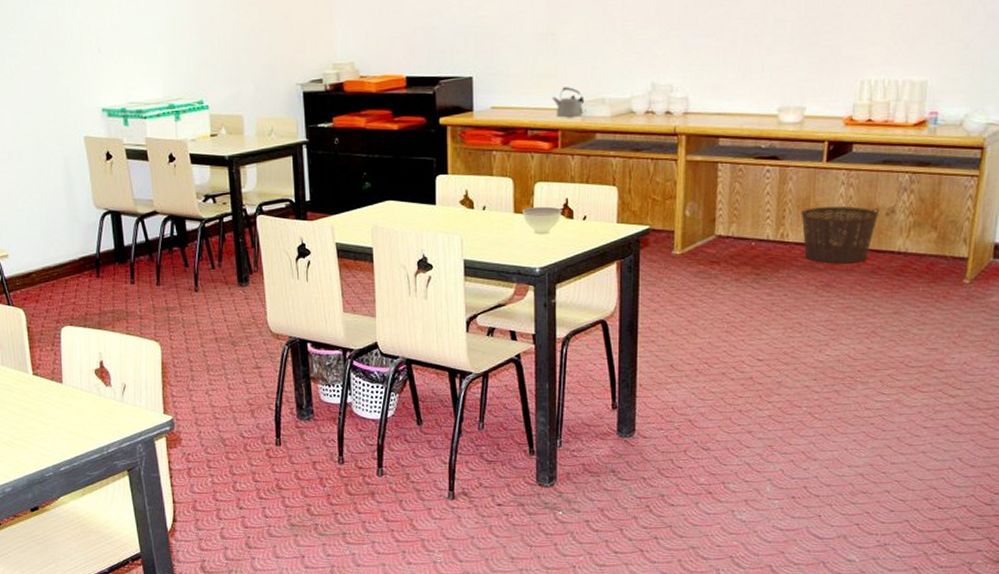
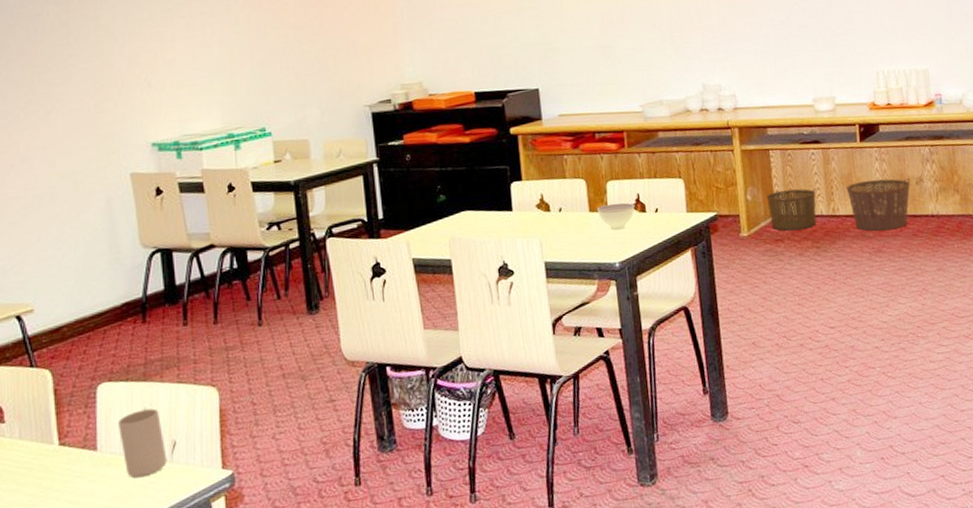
cup: none [78,354,119,411] -> present [117,408,167,478]
kettle: present [551,87,586,119] -> none [614,92,647,121]
basket: none [707,208,765,254] -> present [766,188,816,231]

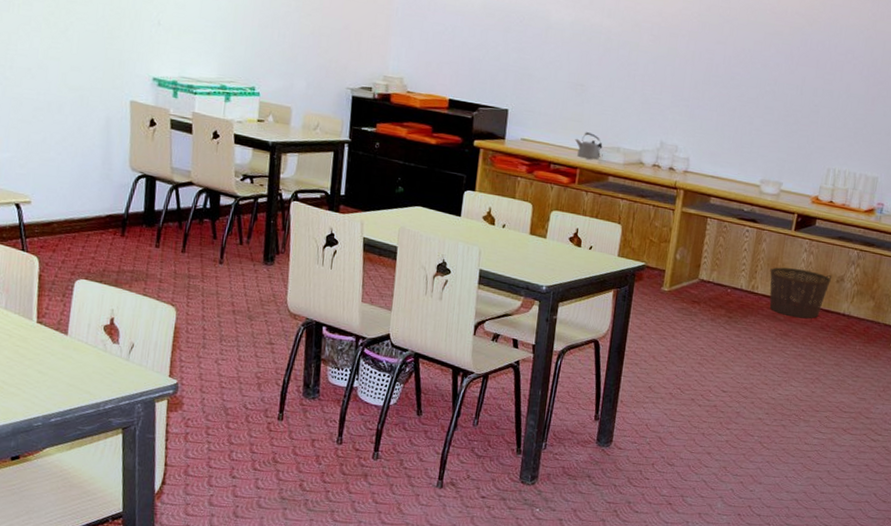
cup: present [117,408,167,478] -> none [87,310,125,367]
bowl: present [597,202,635,231] -> none [537,231,572,258]
kettle: none [614,92,647,121] -> present [574,132,603,161]
basket: present [766,188,816,231] -> none [692,257,742,298]

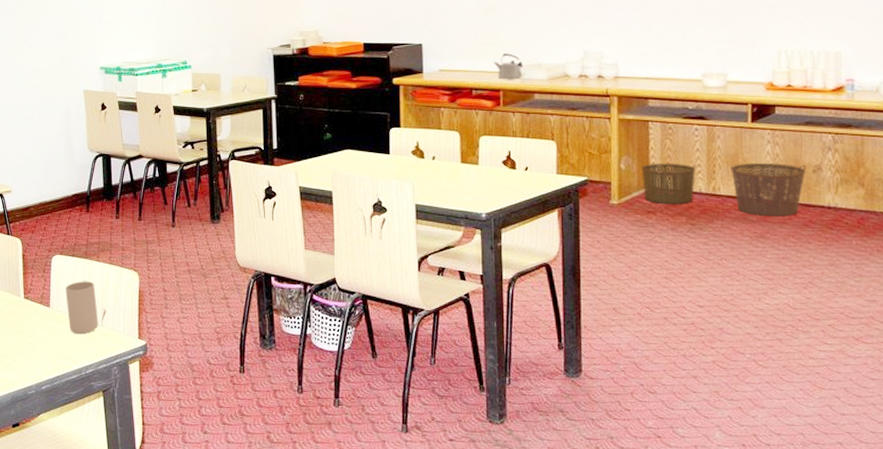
cup: none [87,310,125,367] -> present [65,281,99,334]
basket: none [692,257,742,298] -> present [641,163,696,205]

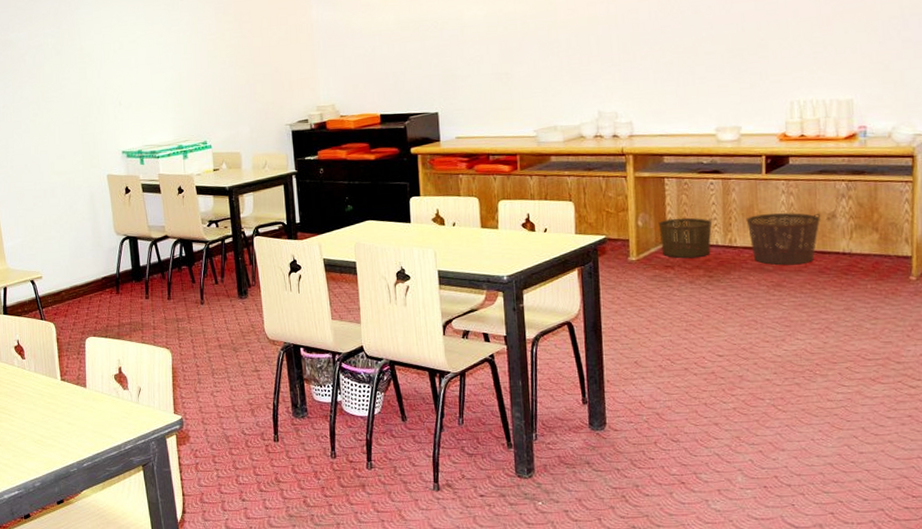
cup: present [65,281,99,334] -> none [100,361,135,412]
kettle: present [493,53,525,81] -> none [509,117,541,145]

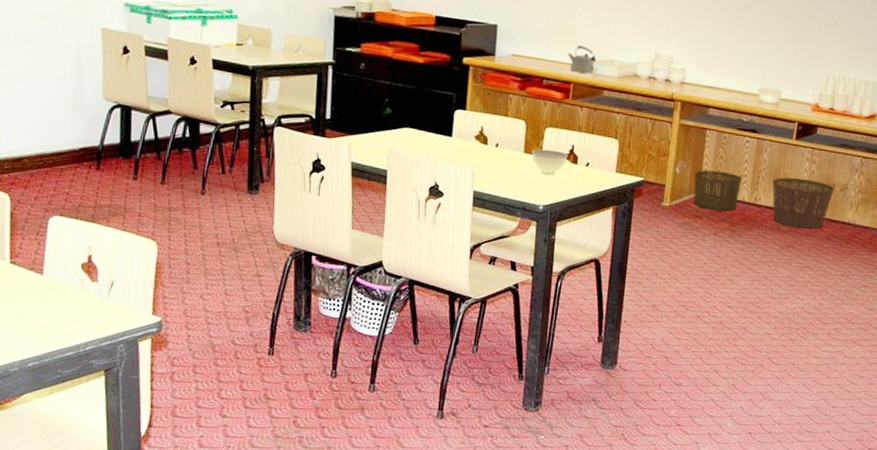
bowl: none [489,221,525,247] -> present [532,149,568,176]
kettle: none [509,117,541,145] -> present [567,45,597,75]

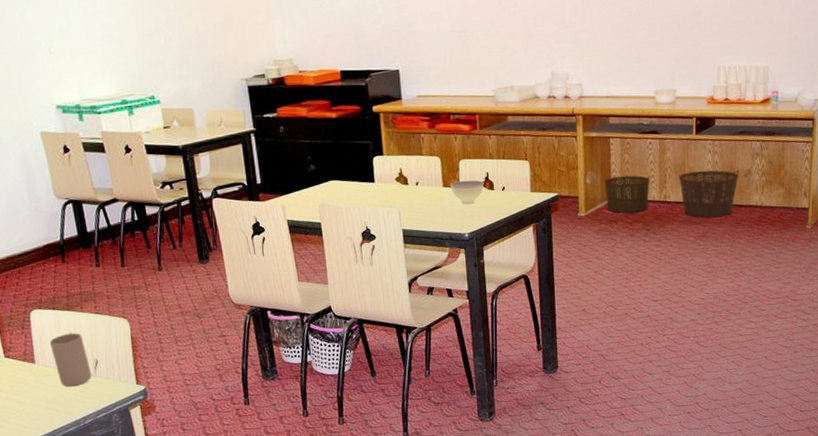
cup: none [63,247,105,307] -> present [49,333,92,387]
kettle: present [567,45,597,75] -> none [468,77,498,105]

